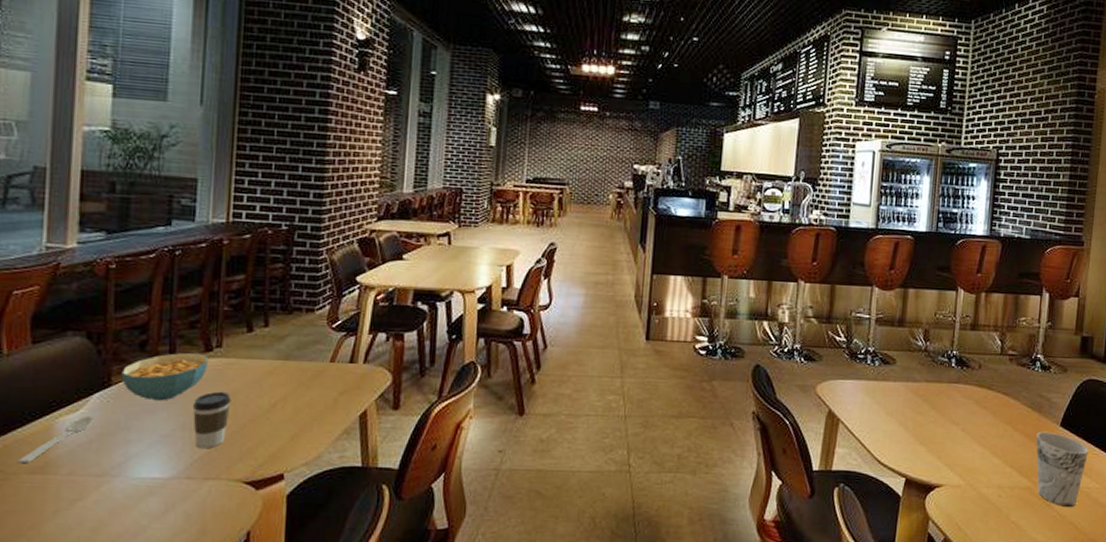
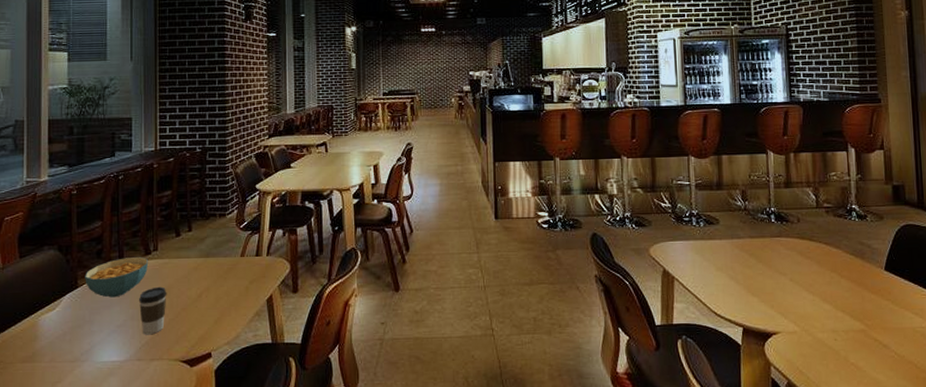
spoon: present [17,417,94,464] -> none [13,314,66,355]
cup: present [1035,431,1089,507] -> none [862,276,917,347]

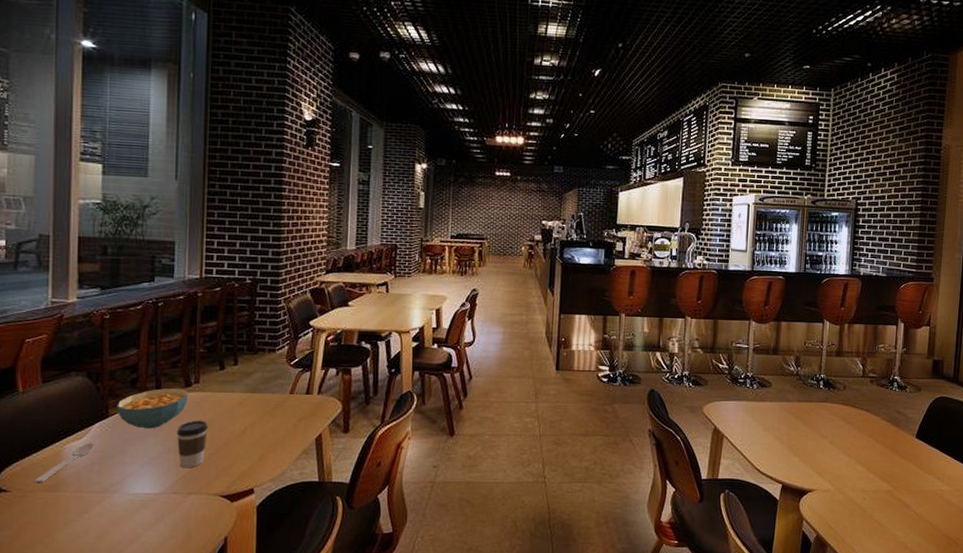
spoon: none [13,314,66,355] -> present [33,443,95,483]

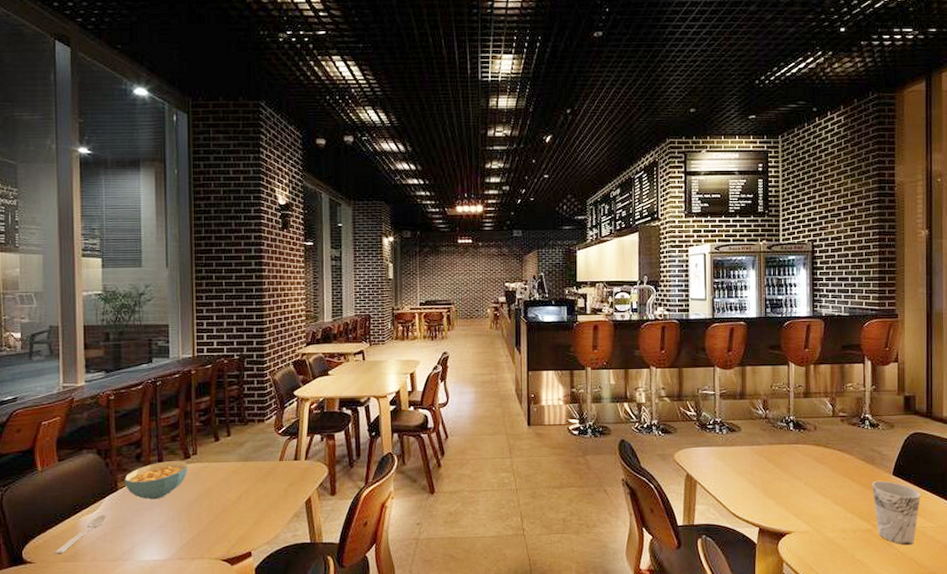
coffee cup: present [176,420,208,469] -> none [178,489,207,536]
cup: none [894,442,941,507] -> present [871,480,921,545]

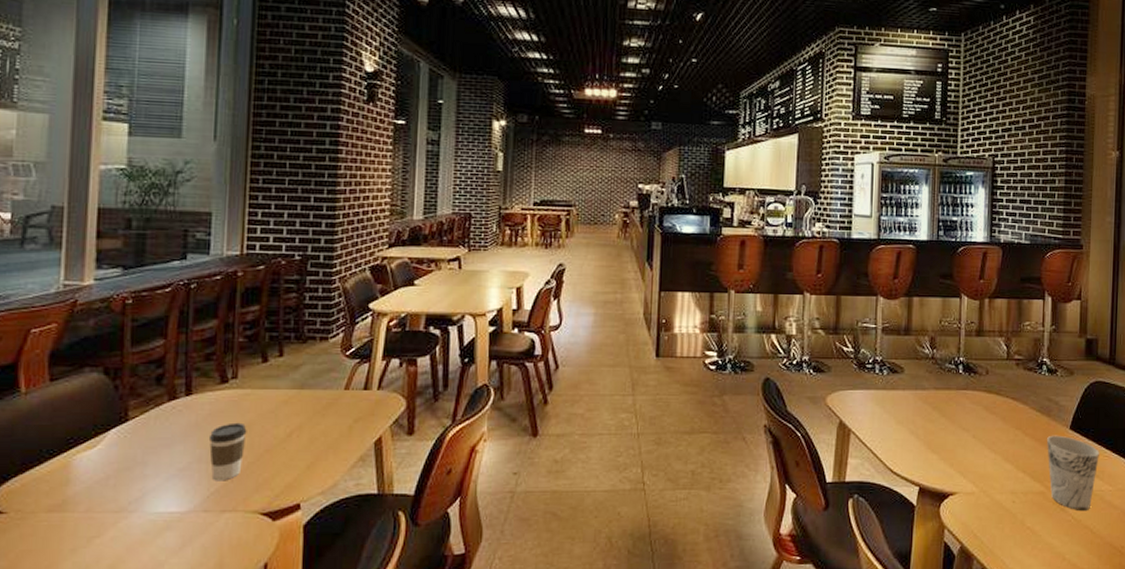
spoon: present [54,515,107,554] -> none [35,453,111,502]
cereal bowl: present [124,460,188,500] -> none [138,384,225,434]
coffee cup: none [178,489,207,536] -> present [208,422,247,481]

